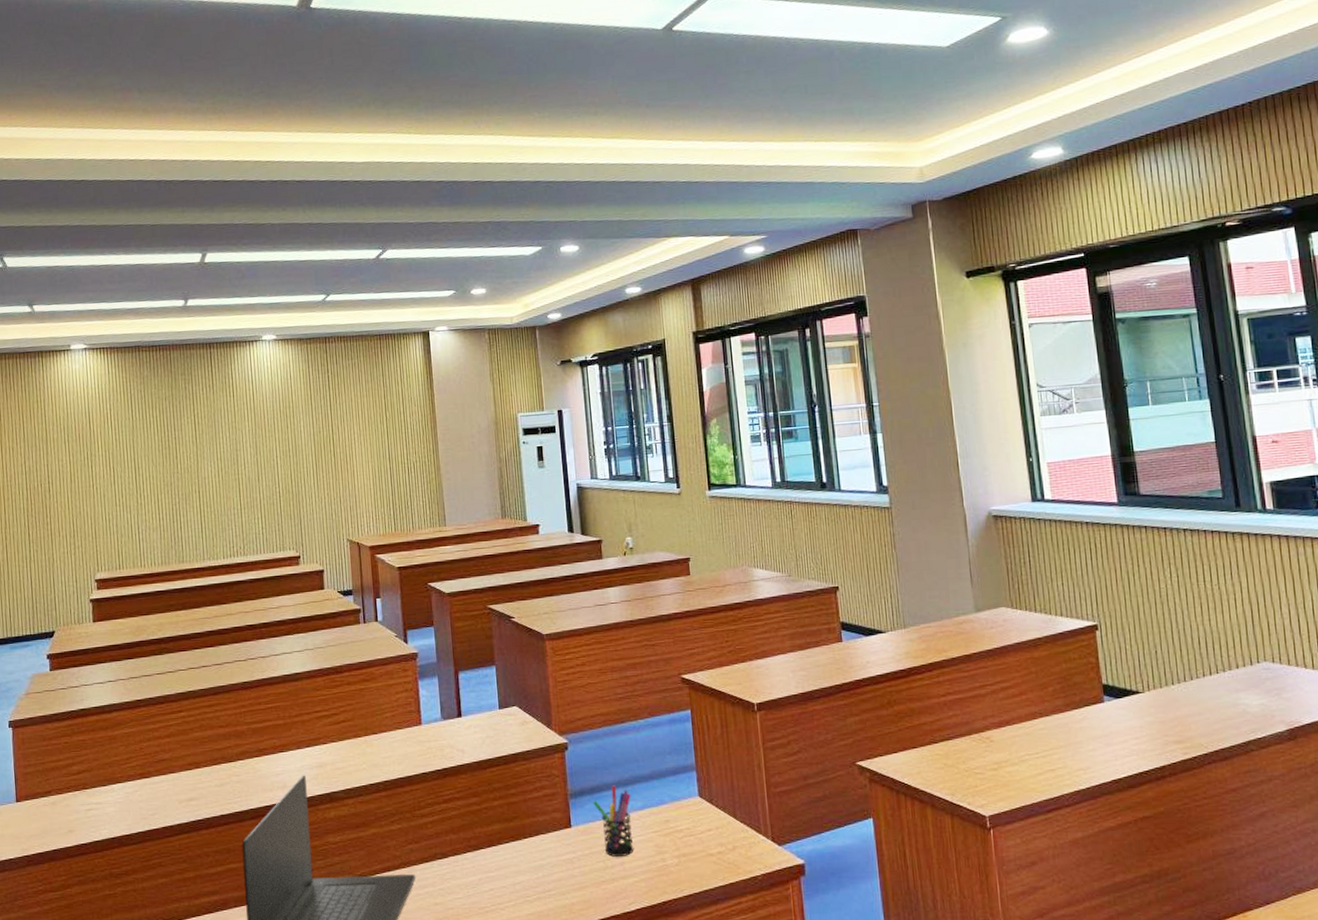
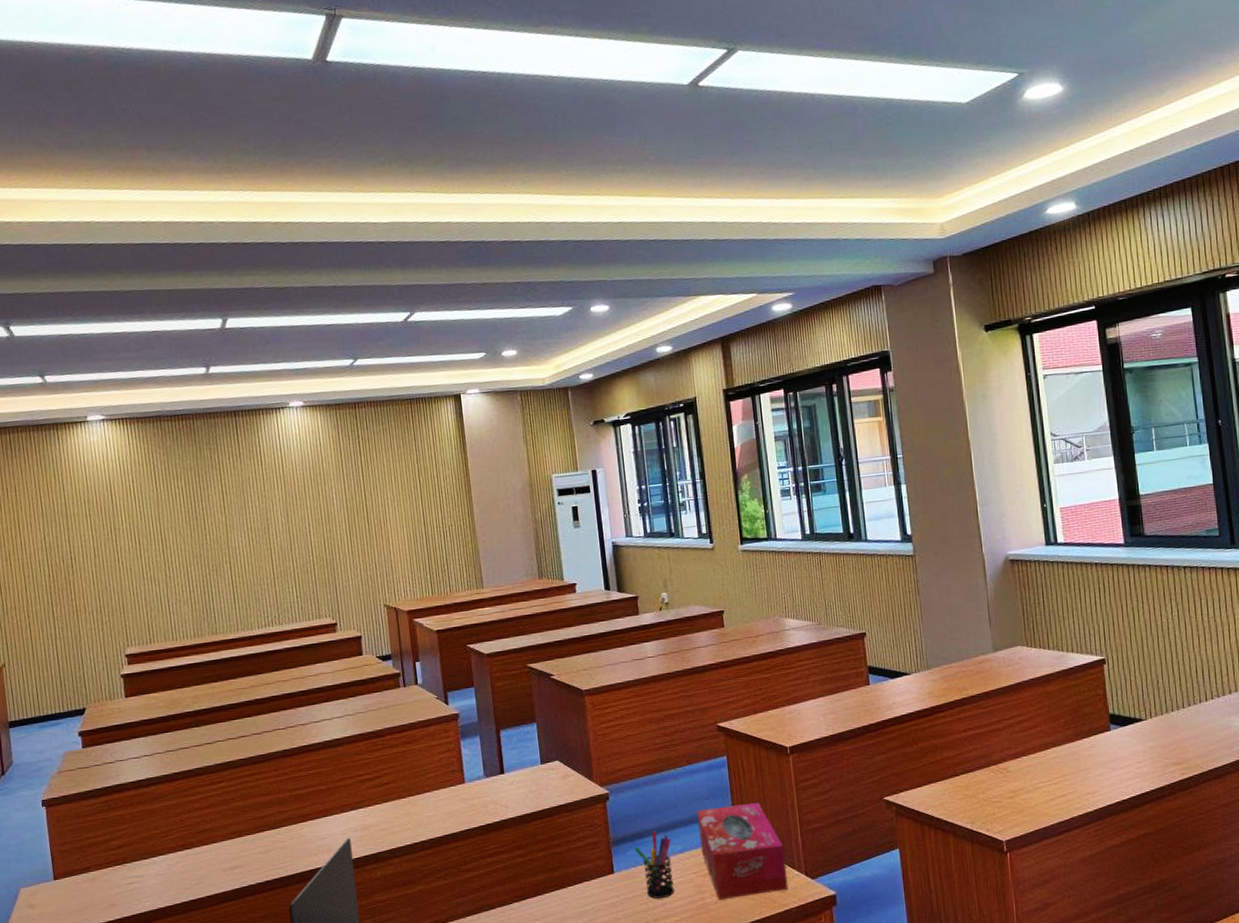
tissue box: none [659,760,754,862] -> present [697,802,788,900]

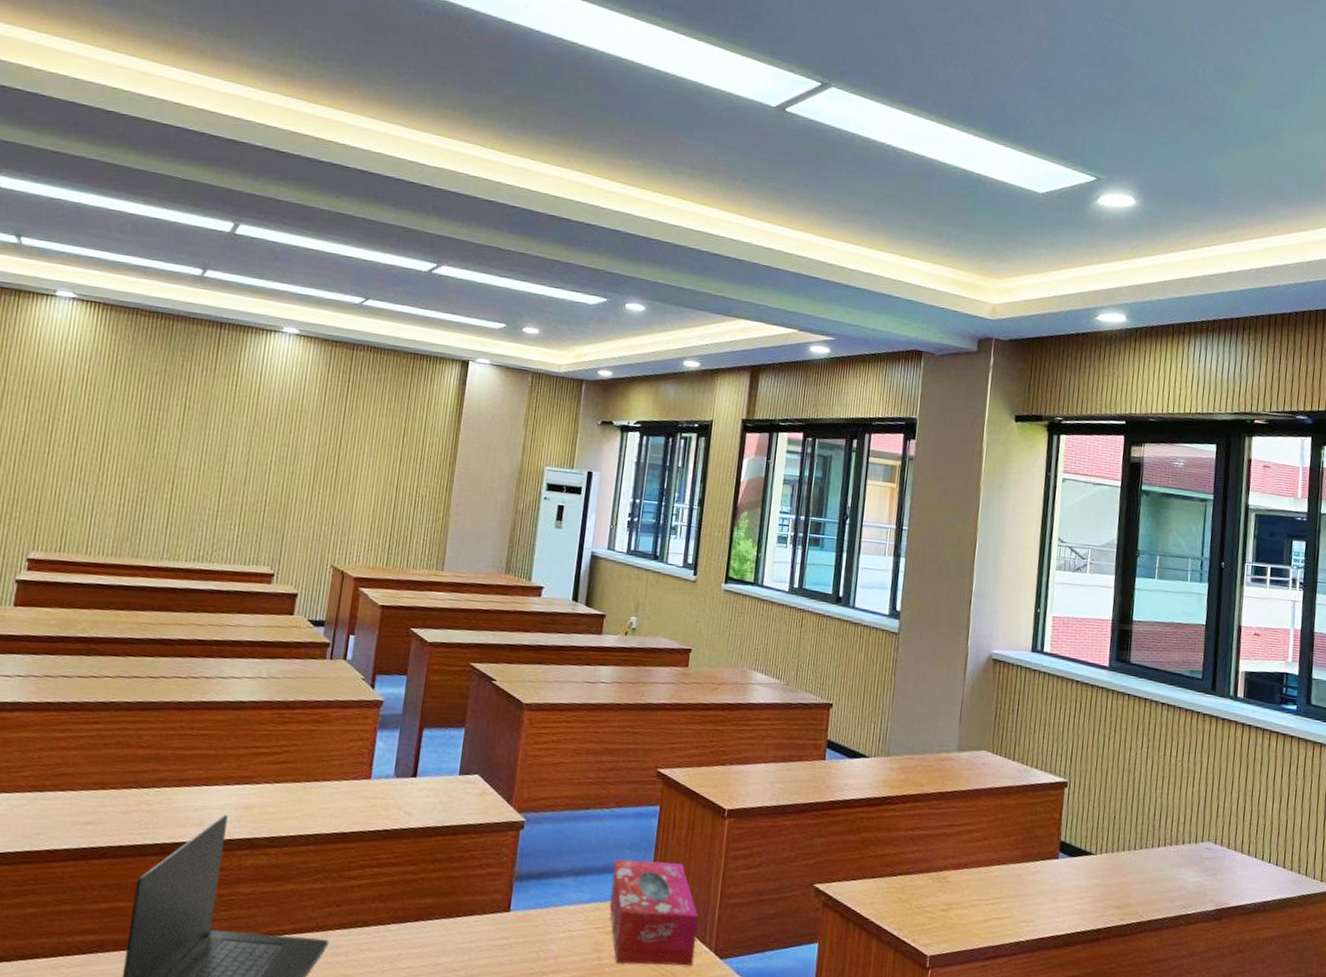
pen holder: present [634,831,675,899] -> none [538,873,580,950]

